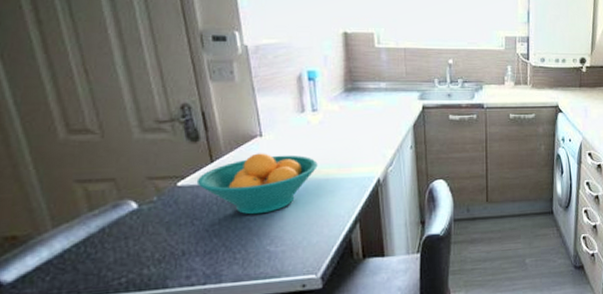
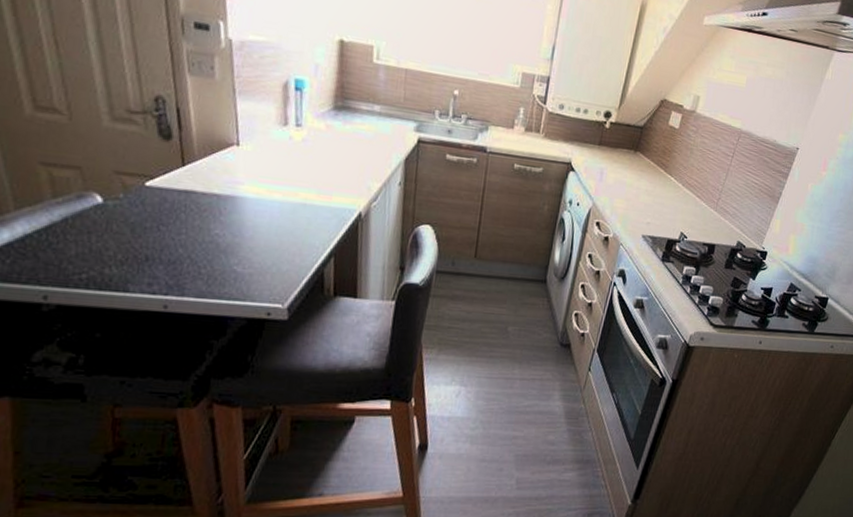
fruit bowl: present [196,153,318,215] -> none [165,163,296,231]

